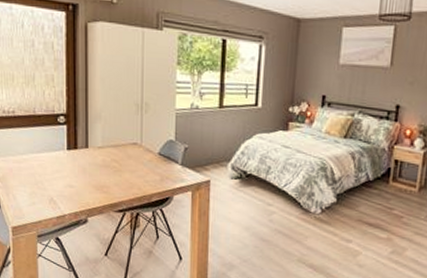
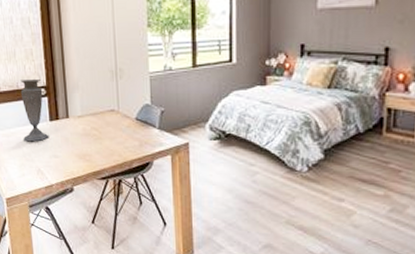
vase: none [37,105,65,170] -> present [20,80,49,142]

